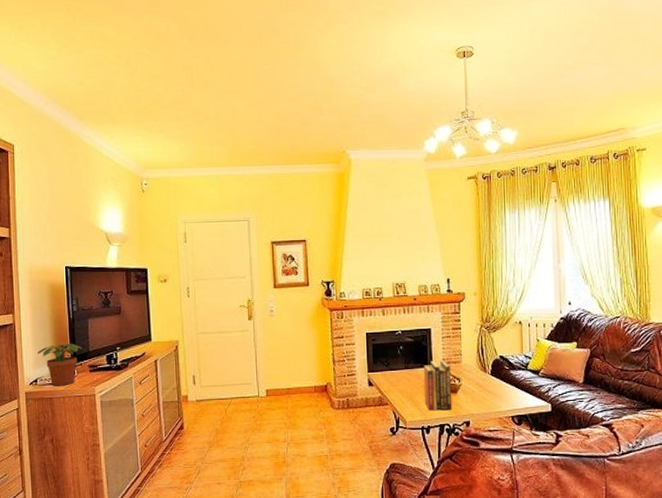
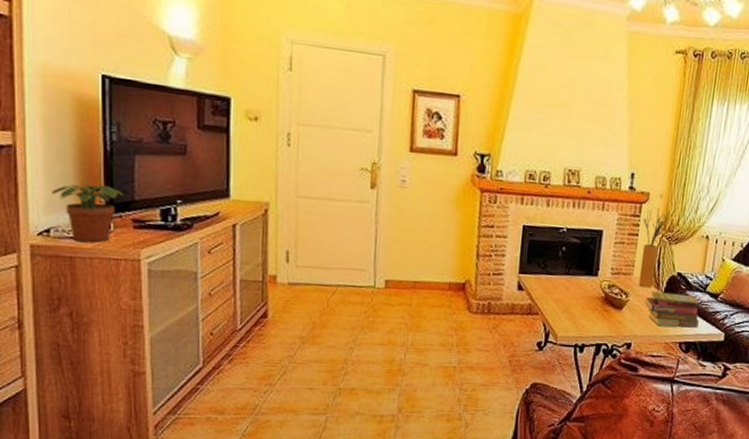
books: present [423,360,452,411] -> none [582,268,620,329]
vase: none [463,304,486,372] -> present [638,208,672,288]
books: none [476,373,526,404] -> present [645,291,700,328]

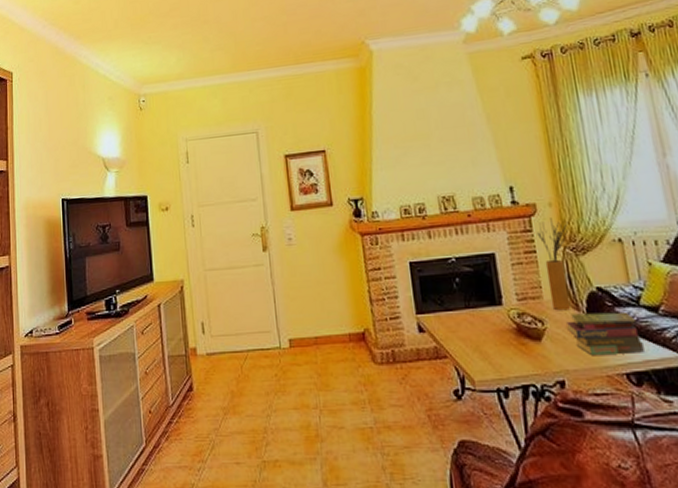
potted plant: present [52,184,124,243] -> none [33,286,80,339]

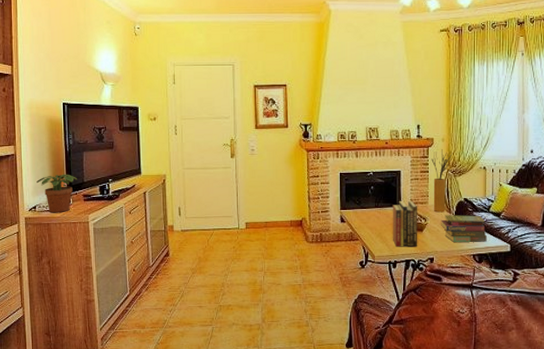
potted plant: none [33,286,80,339] -> present [37,174,78,213]
books: none [489,295,538,366] -> present [392,200,418,247]

